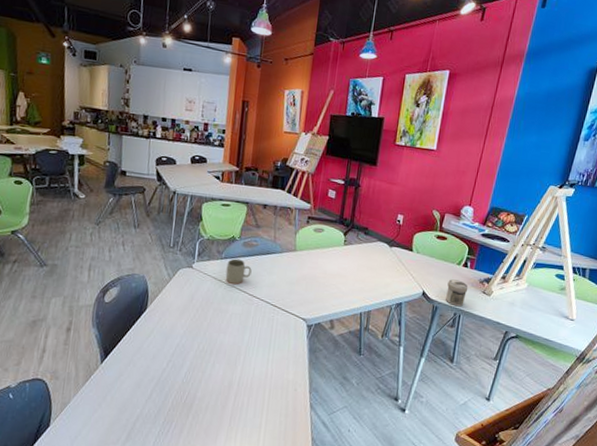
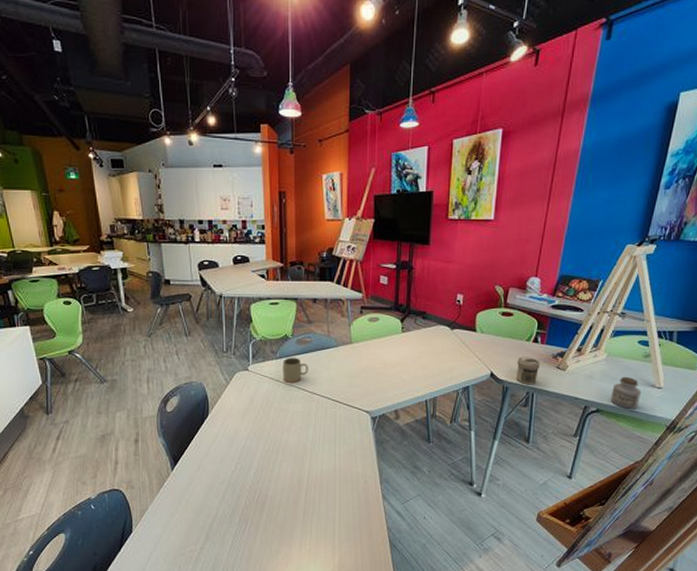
jar: none [529,307,556,338] -> present [610,377,642,409]

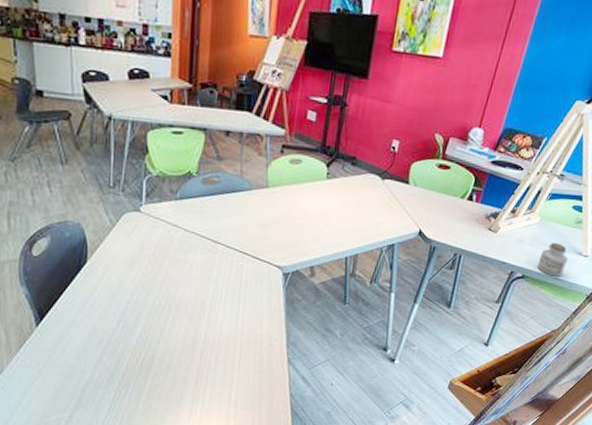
mug: present [282,357,308,383] -> none [182,198,214,229]
jar: present [516,357,540,385] -> none [445,215,472,246]

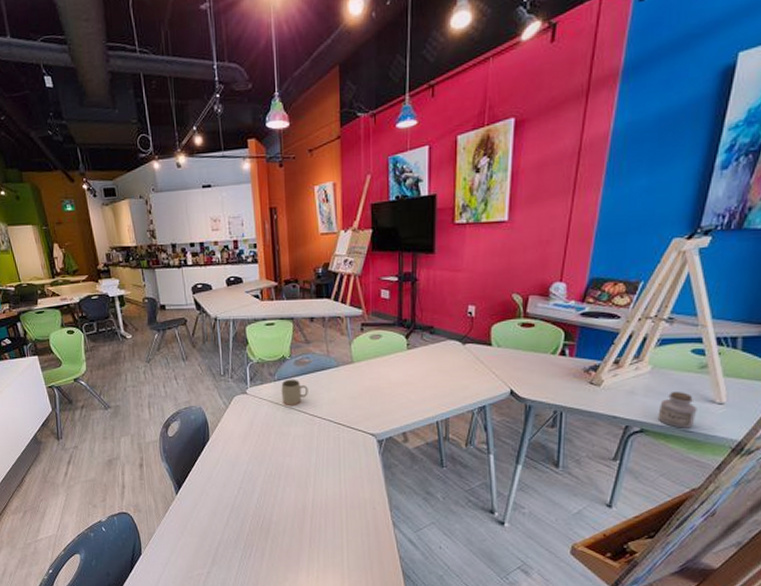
mug: none [182,198,214,229] -> present [281,379,308,405]

